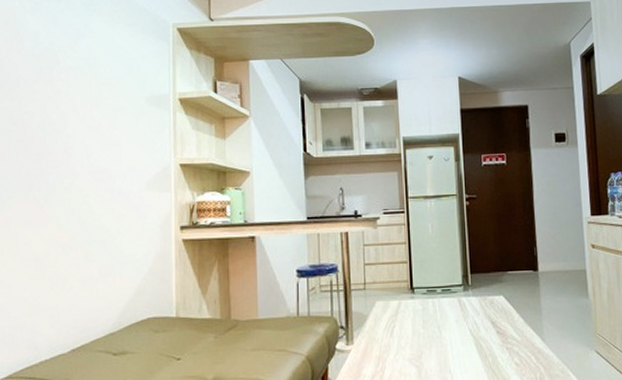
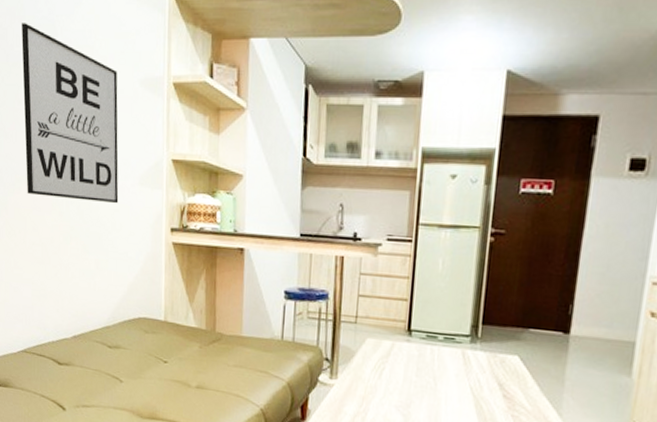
wall art: none [19,53,124,211] -> present [21,23,119,204]

